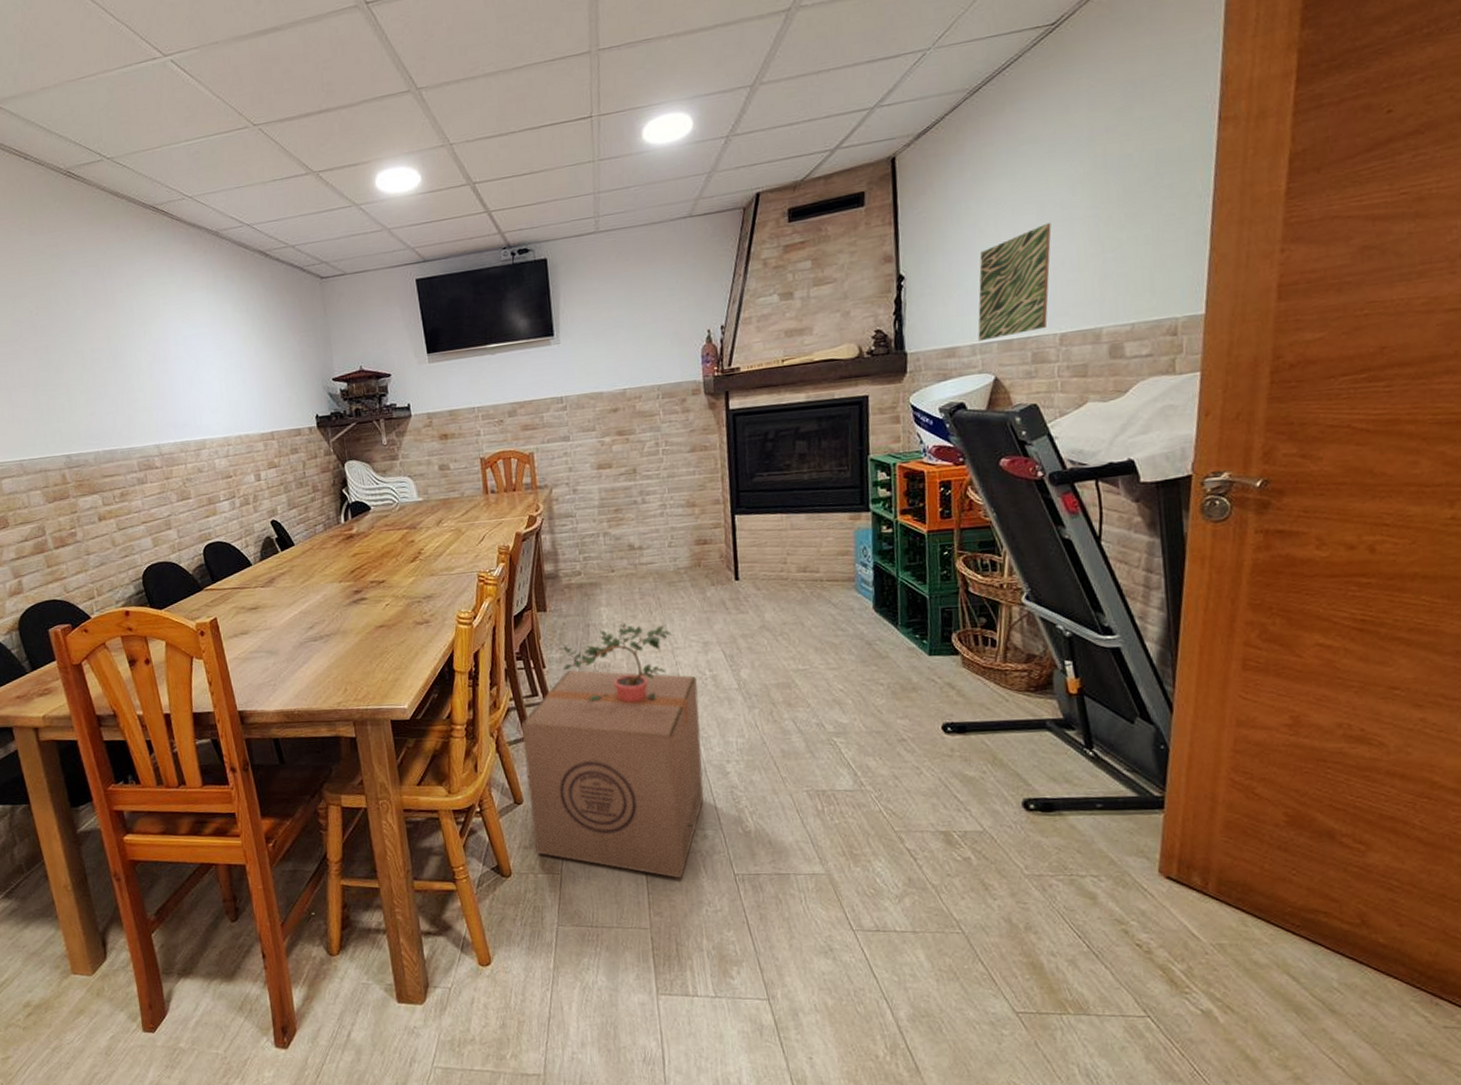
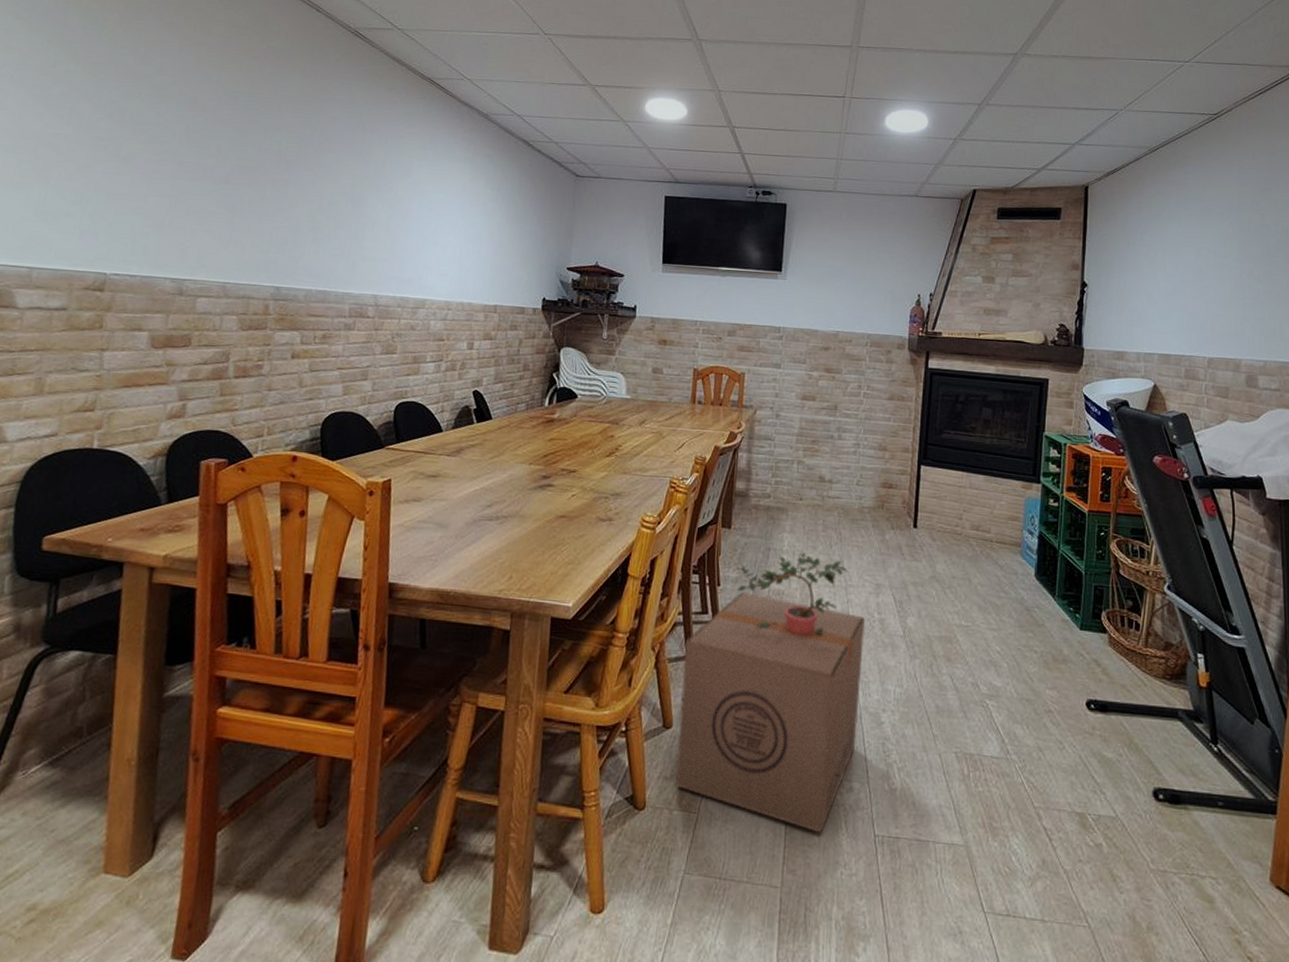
wall art: present [978,222,1052,342] -> none [1143,265,1206,351]

